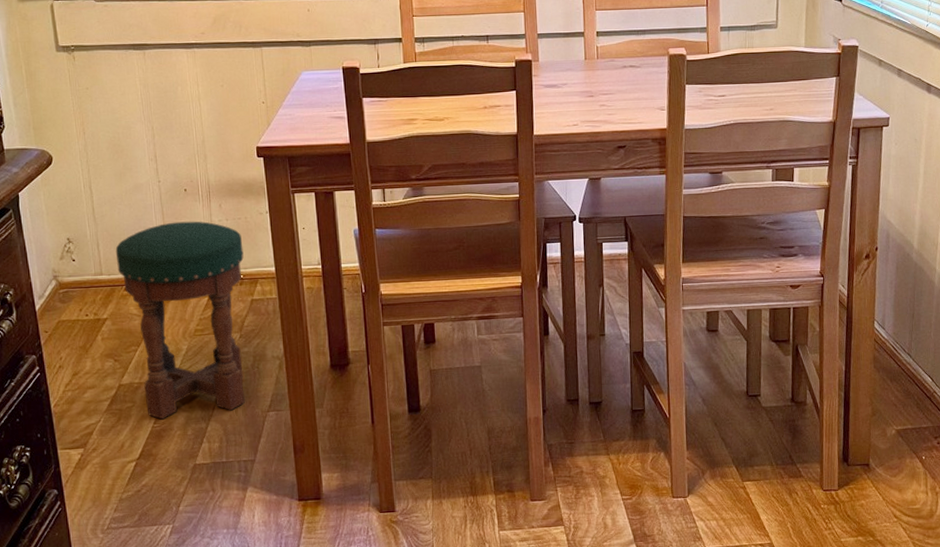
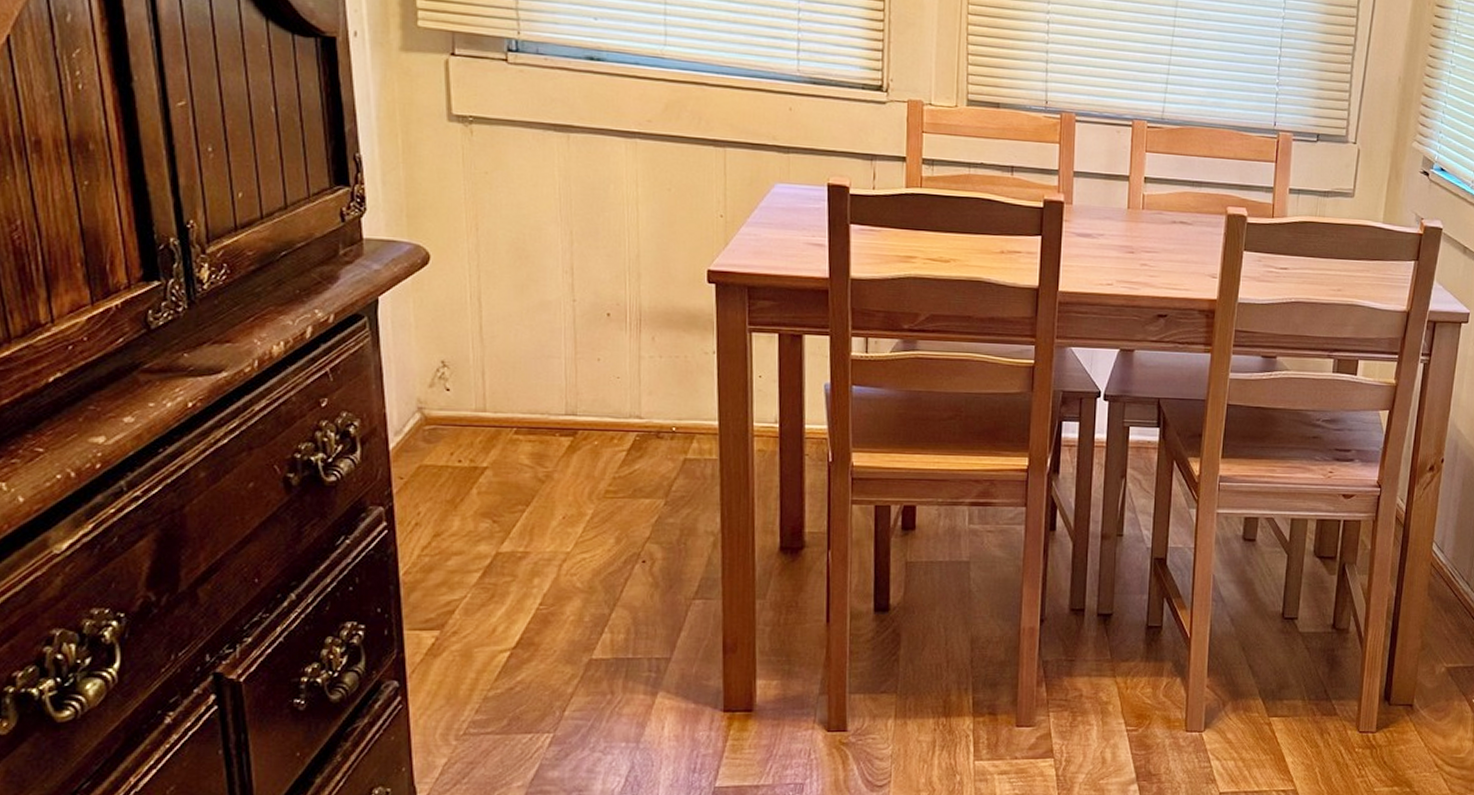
stool: present [115,221,245,419] -> none [506,353,679,599]

